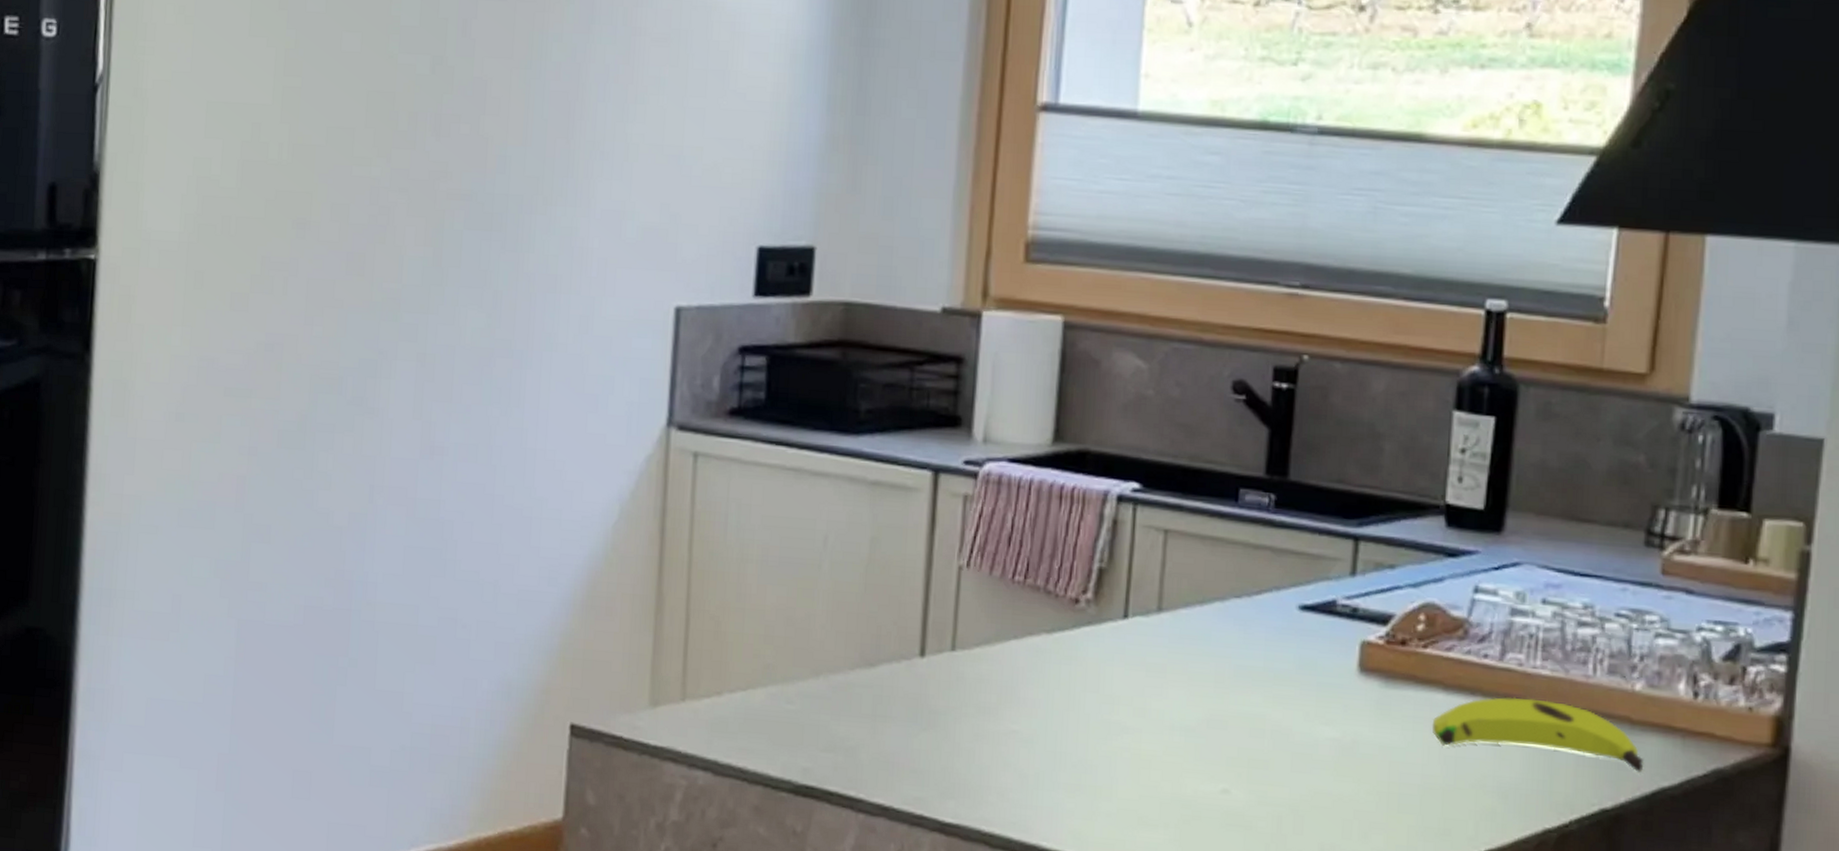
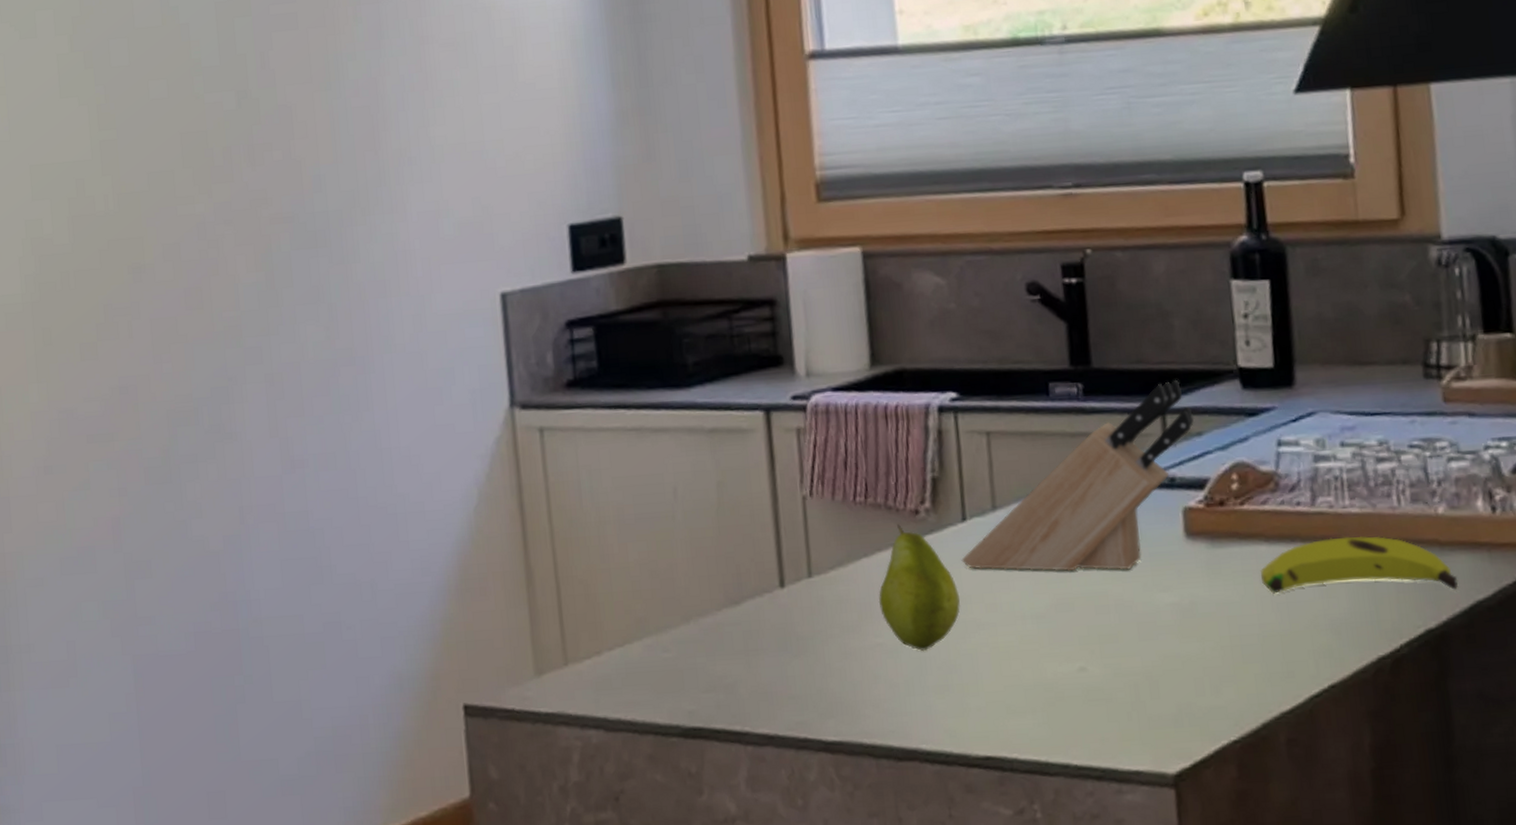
fruit: none [1021,610,1108,746] -> present [878,523,961,652]
knife block: none [1116,506,1390,696] -> present [961,379,1195,572]

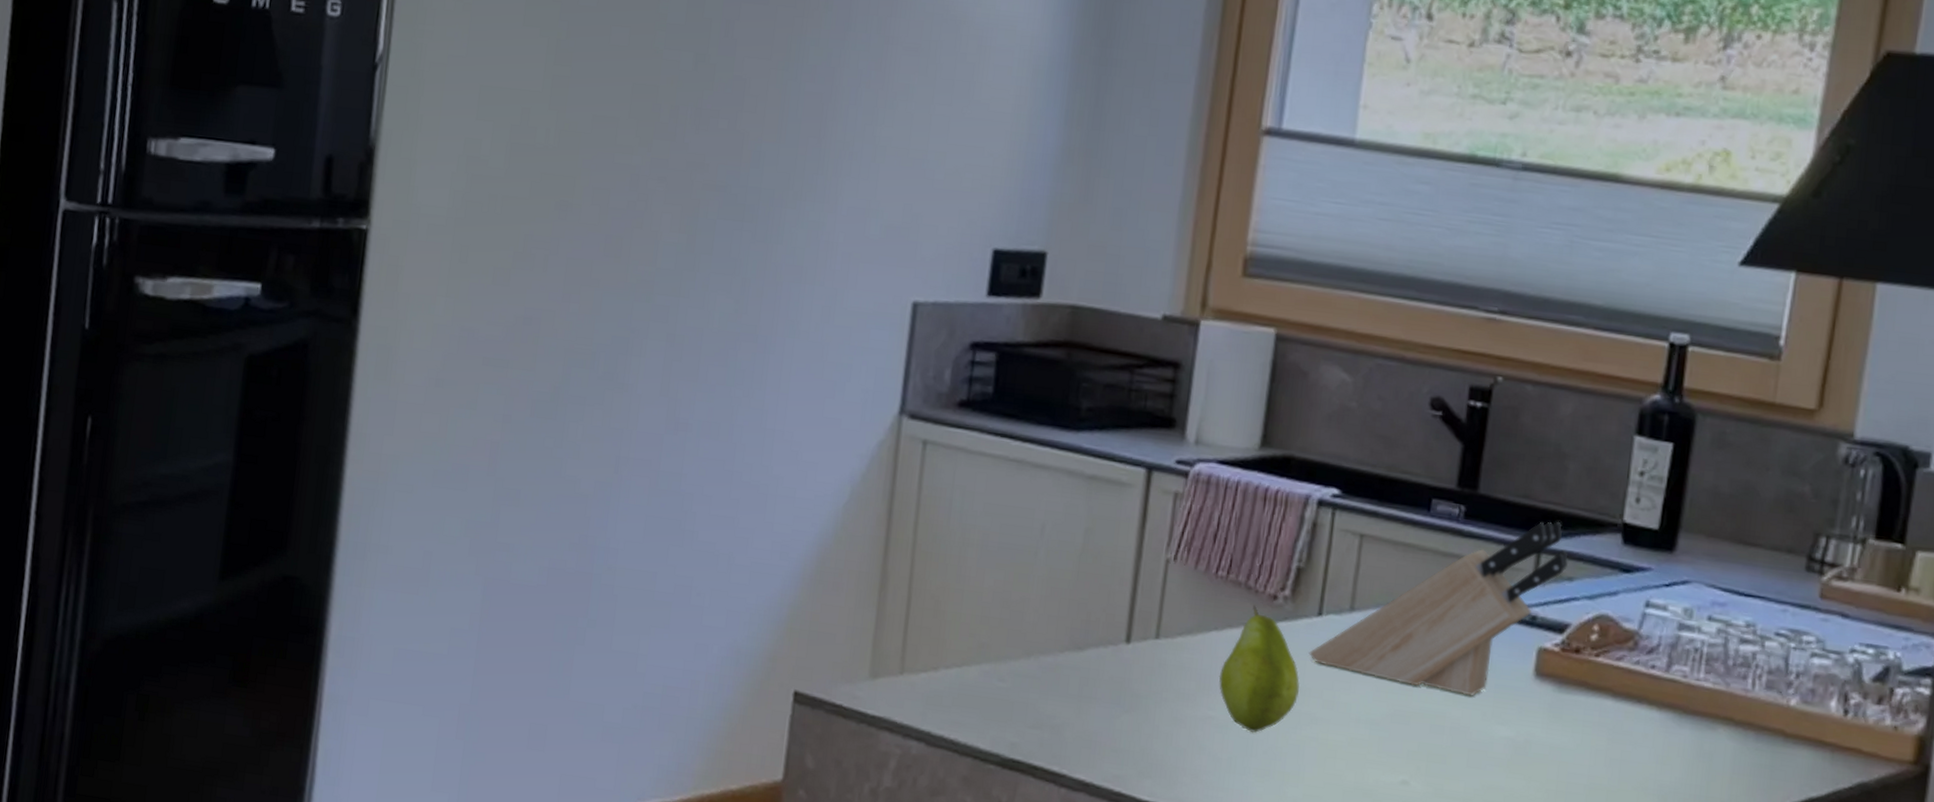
banana: present [1259,536,1458,594] -> none [1600,706,1795,784]

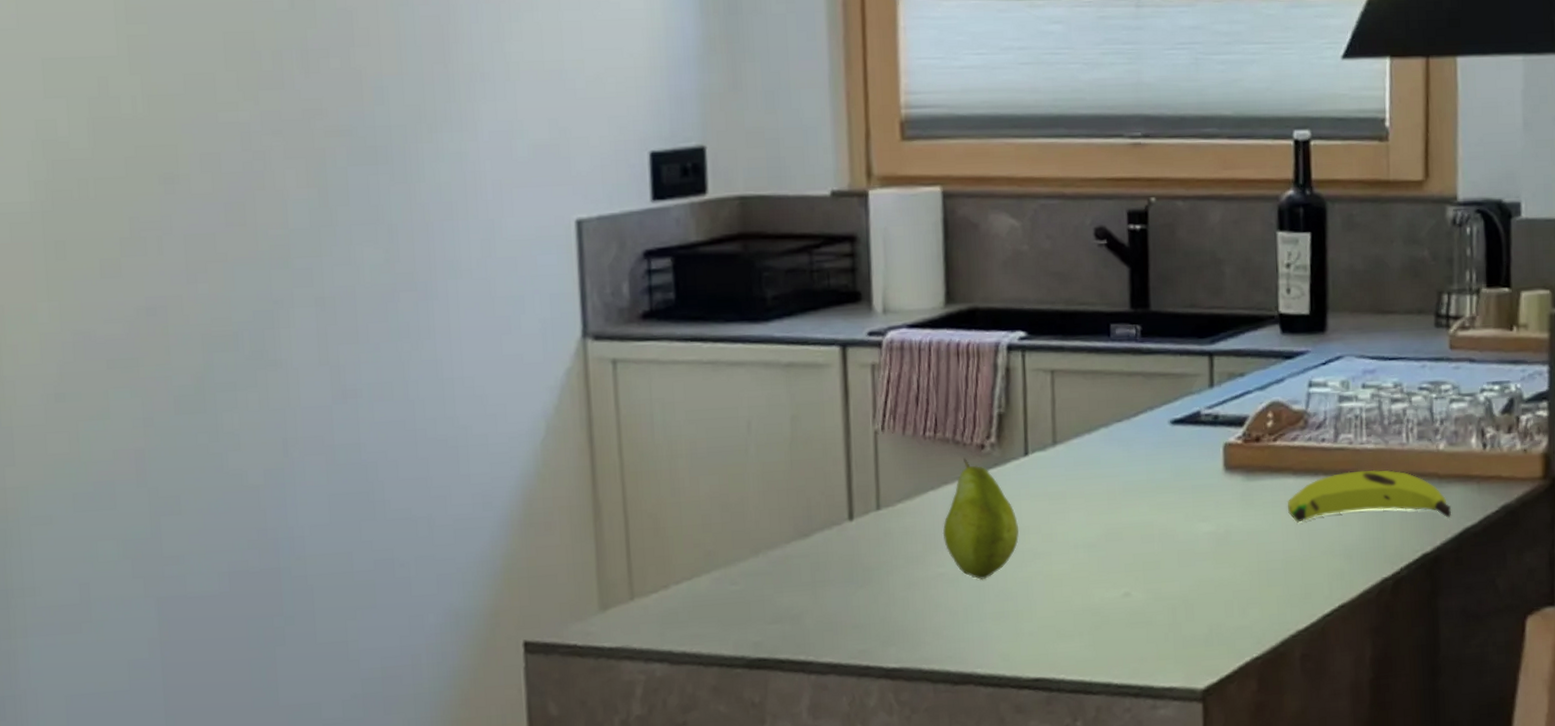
knife block: present [1309,521,1569,696] -> none [1022,323,1239,503]
banana: none [1600,706,1795,784] -> present [1287,470,1452,523]

